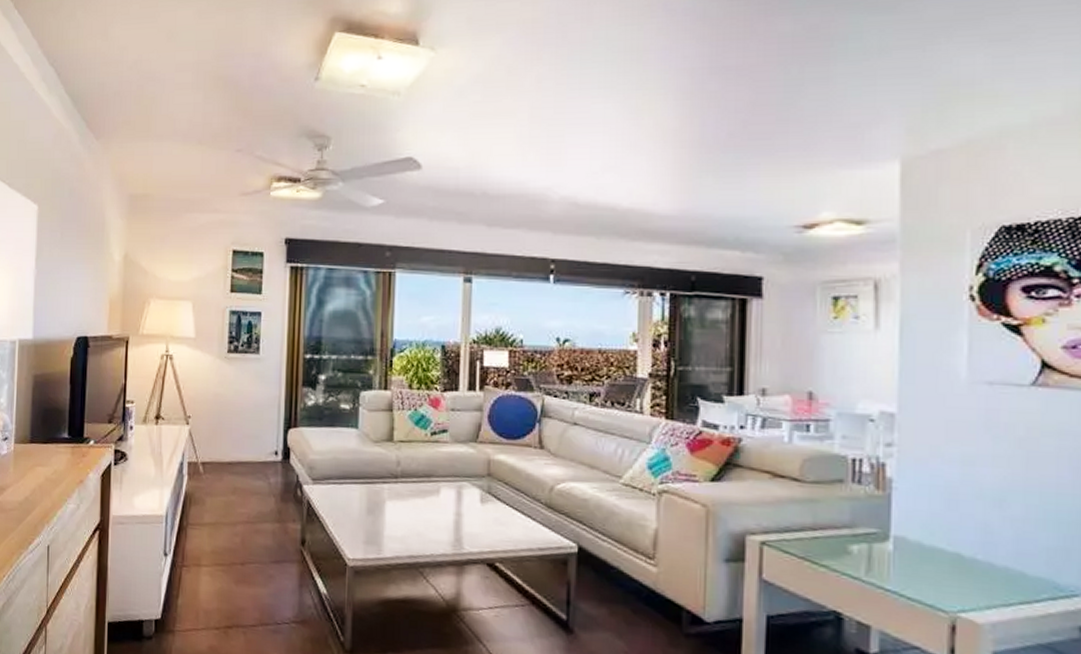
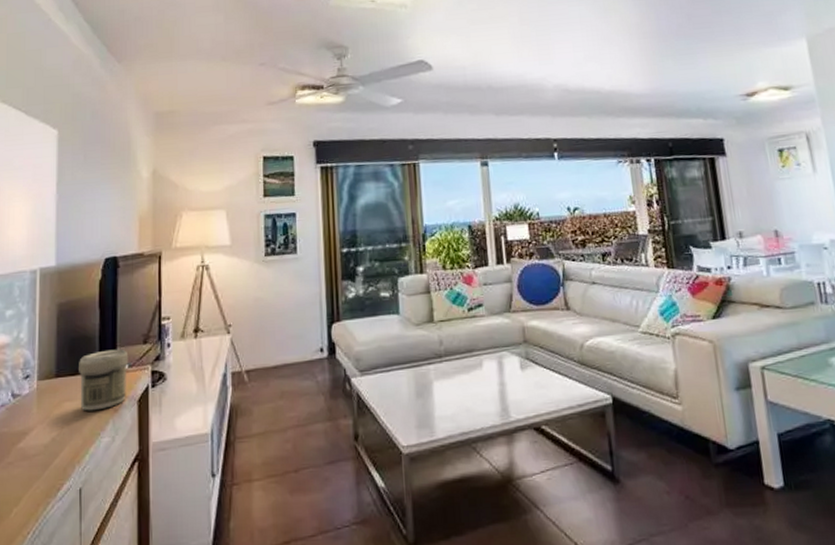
jar: none [50,424,95,479] -> present [79,349,129,411]

